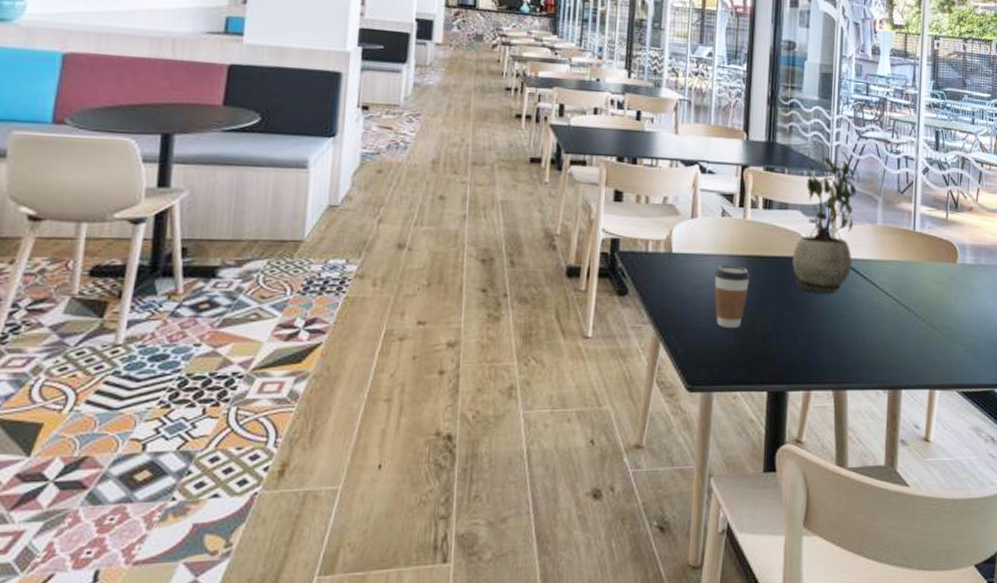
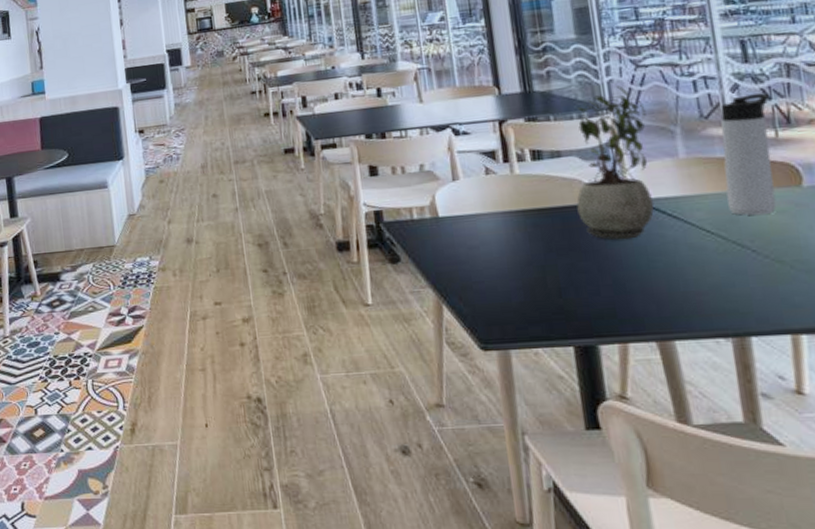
coffee cup: present [714,265,751,328] -> none [488,221,531,285]
thermos bottle: none [905,178,947,284] -> present [720,93,777,216]

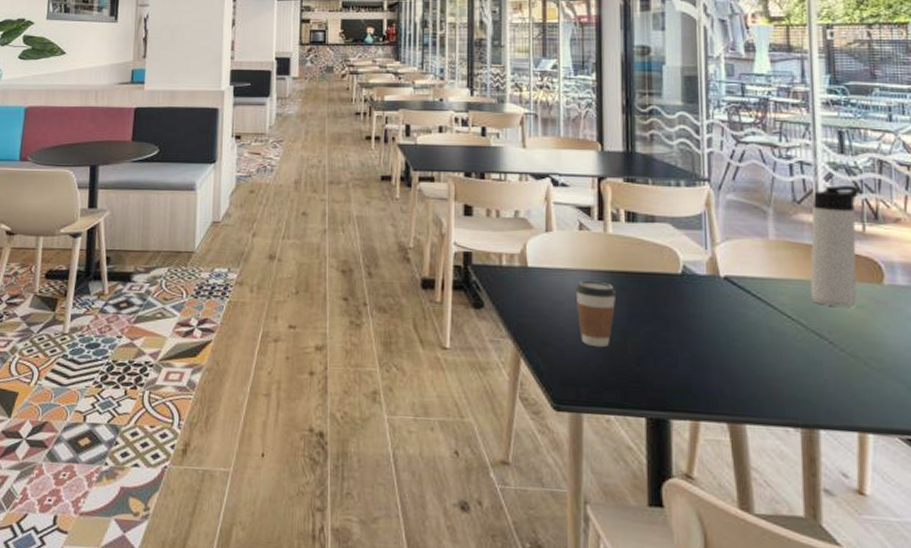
coffee cup: none [488,221,531,285] -> present [575,280,617,347]
potted plant: present [576,85,654,240] -> none [665,159,742,315]

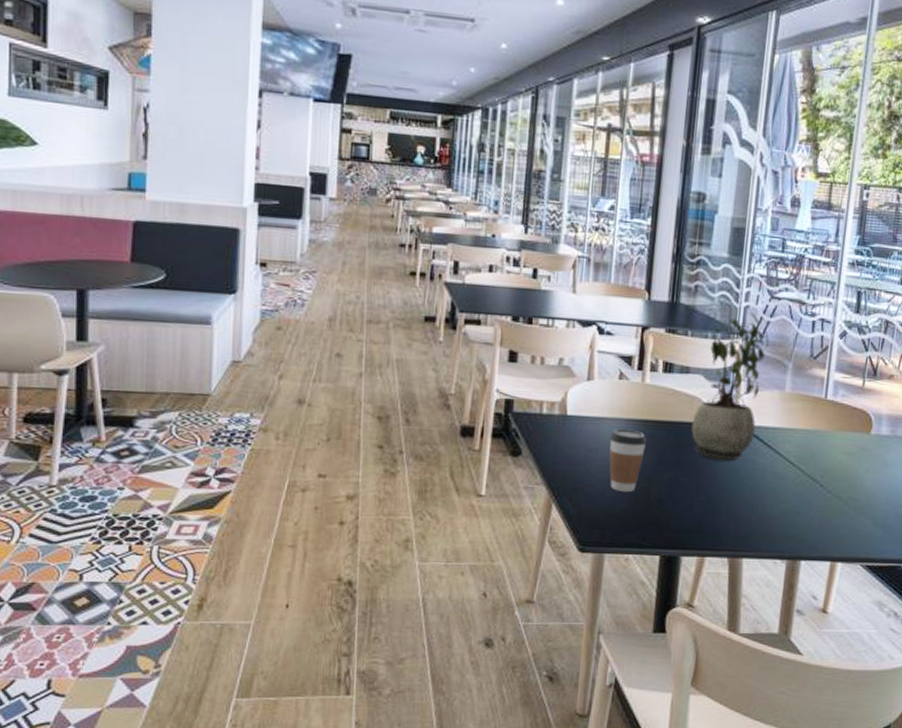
potted plant: none [665,159,742,315] -> present [691,313,769,462]
thermos bottle: present [810,185,860,308] -> none [812,343,866,455]

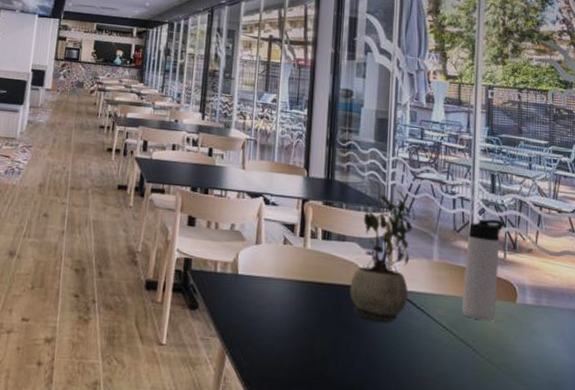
coffee cup: present [609,428,647,492] -> none [276,288,310,347]
thermos bottle: none [812,343,866,455] -> present [462,219,504,322]

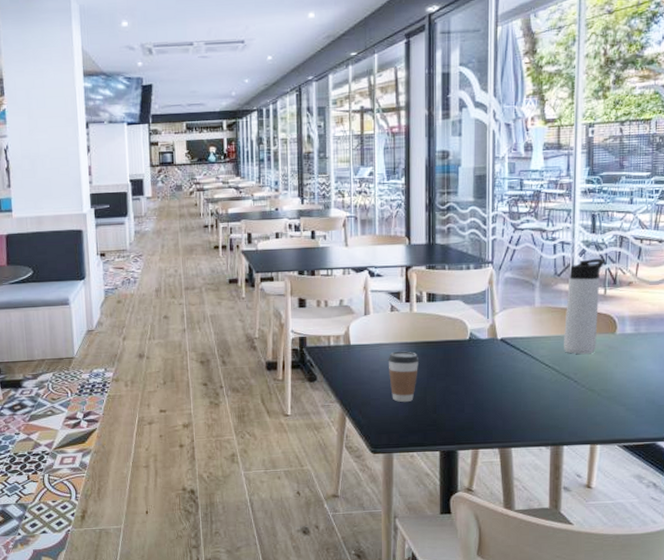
coffee cup: none [276,288,310,347] -> present [388,351,420,402]
potted plant: present [350,190,415,323] -> none [456,244,517,370]

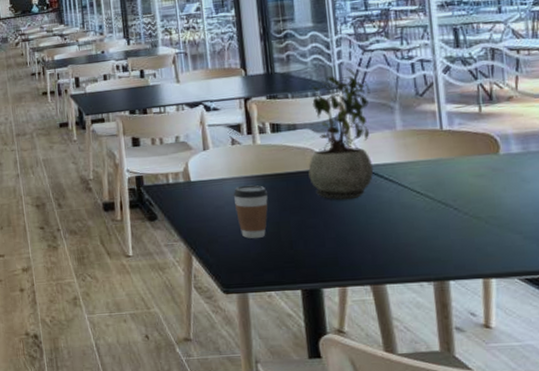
potted plant: none [456,244,517,370] -> present [308,68,374,200]
thermos bottle: present [564,258,605,355] -> none [433,74,477,179]

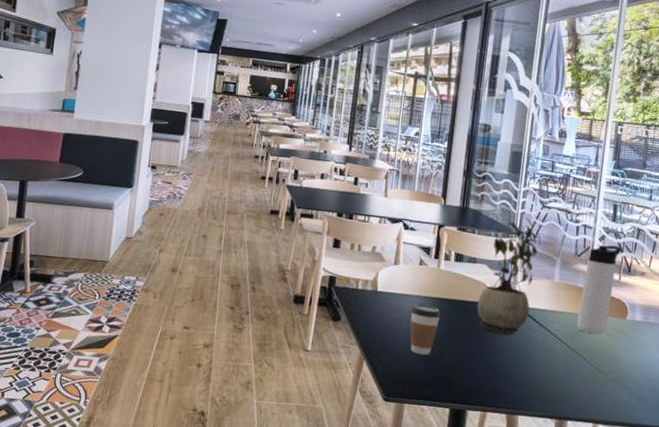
thermos bottle: none [433,74,477,179] -> present [577,245,622,335]

